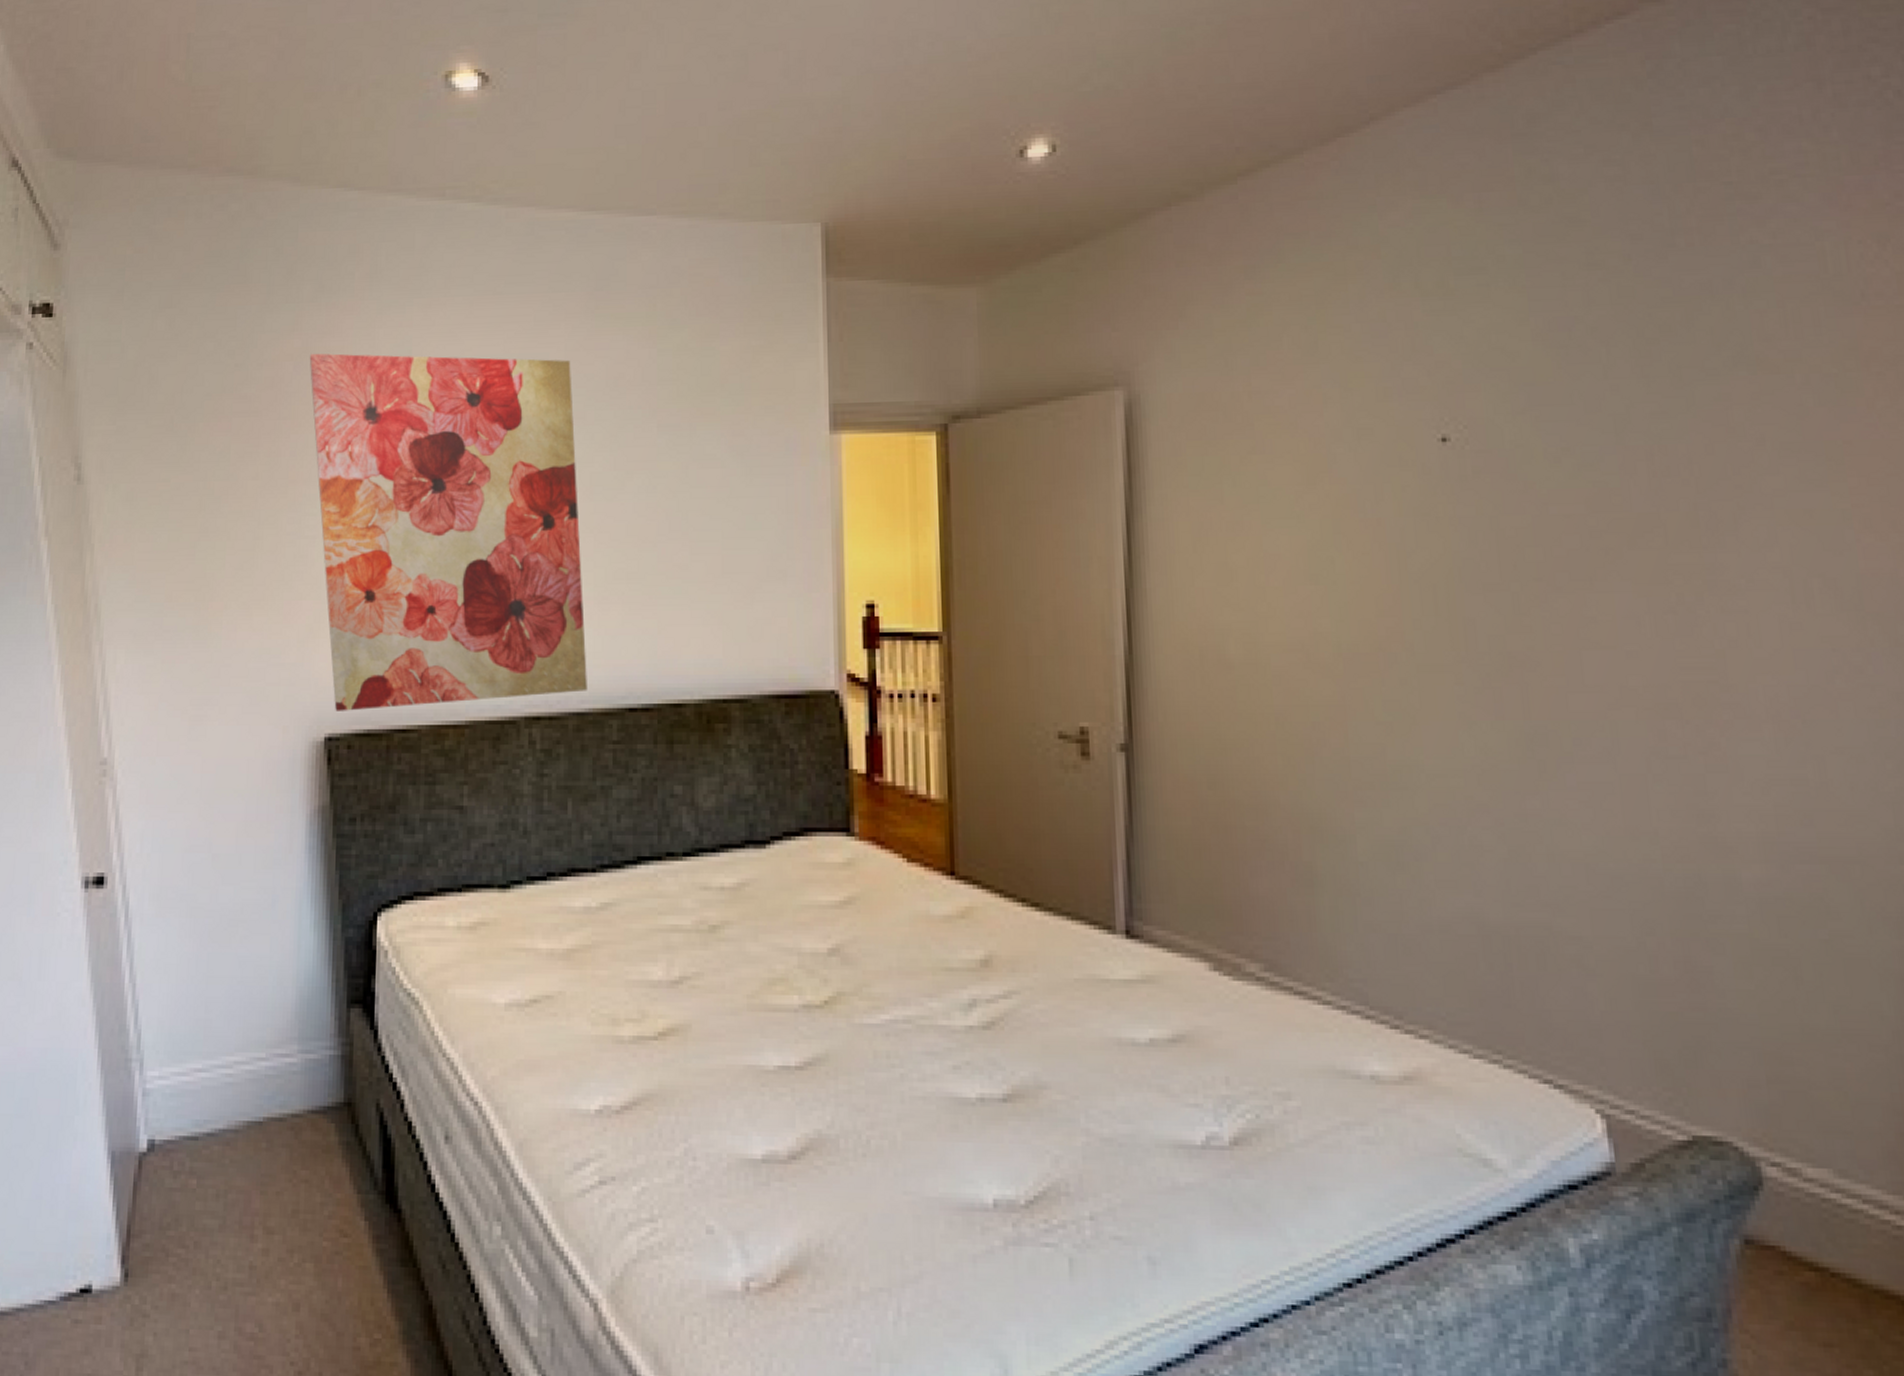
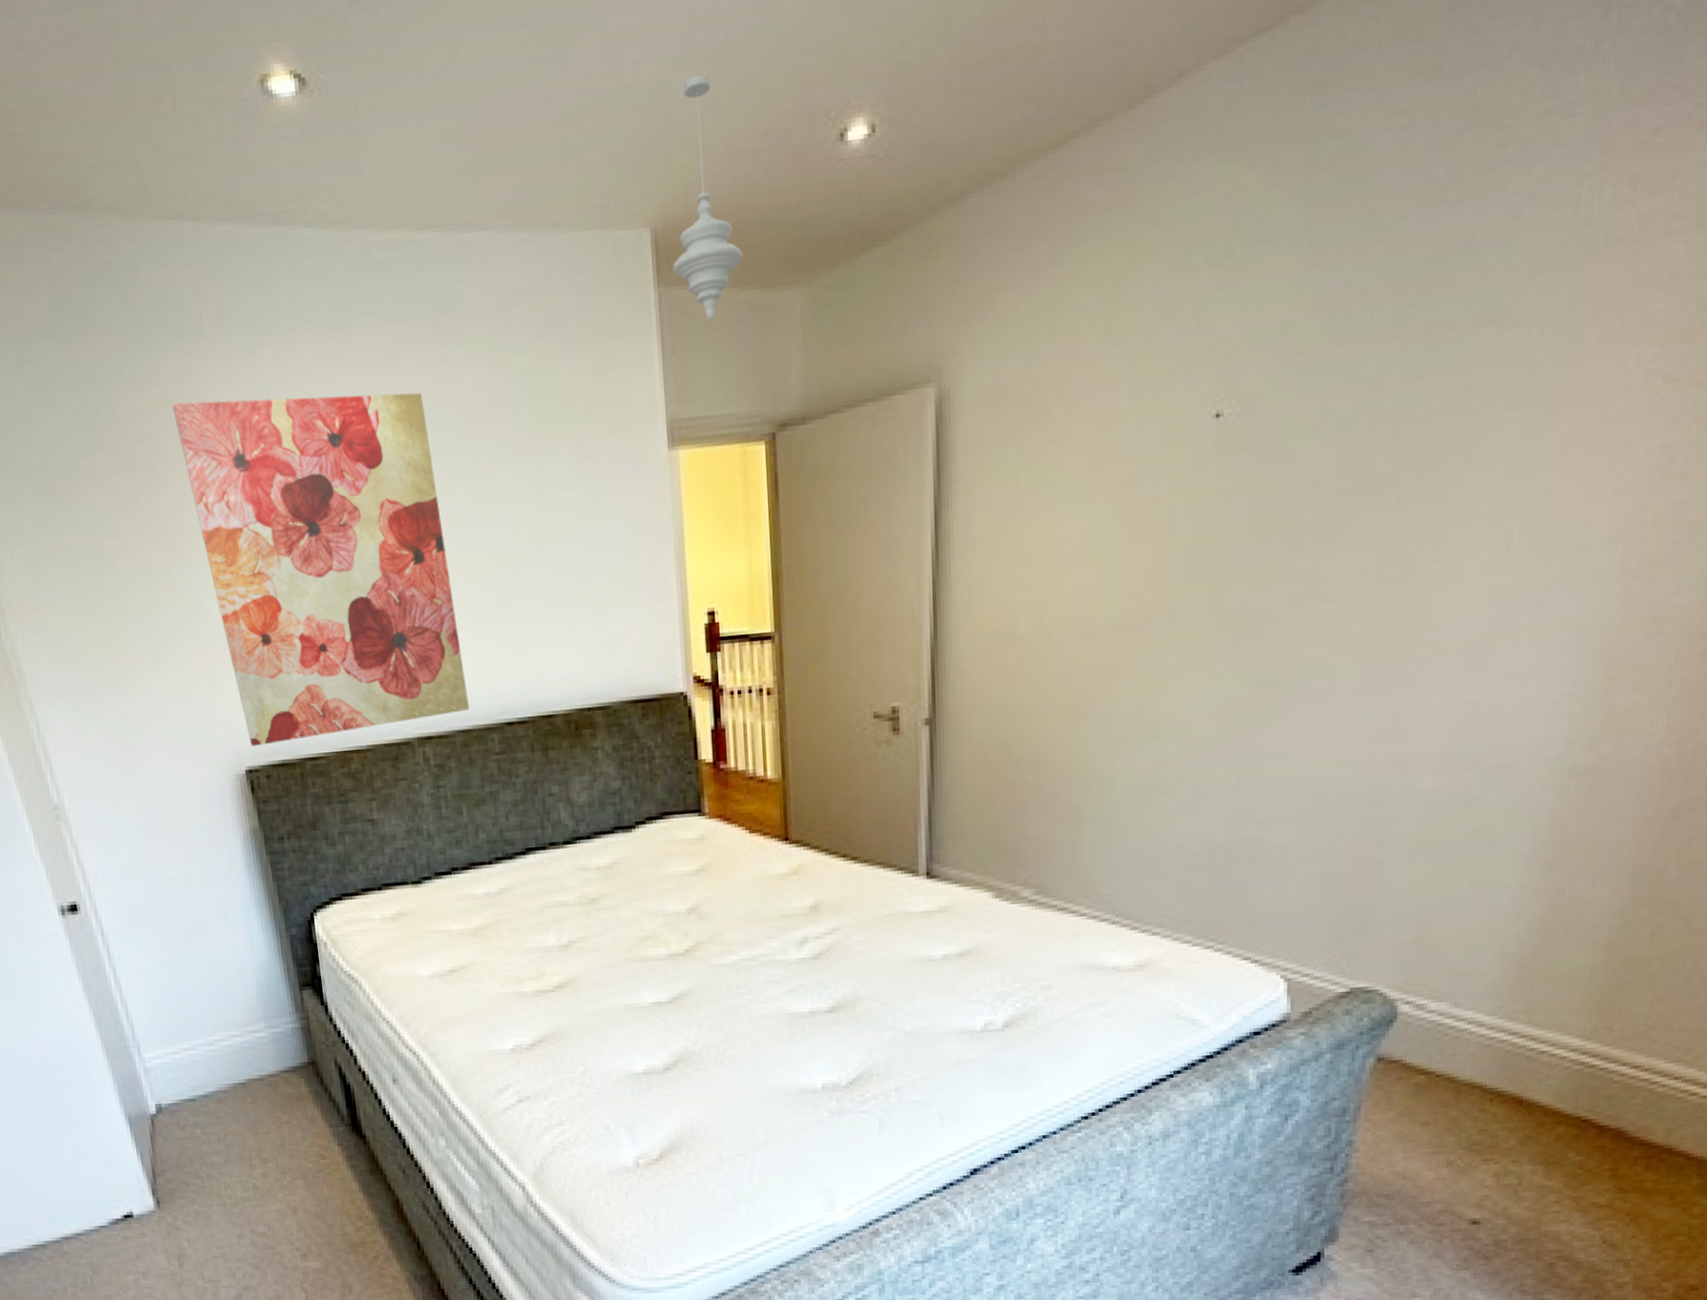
pendant light: none [843,93,917,312] -> present [673,74,743,321]

